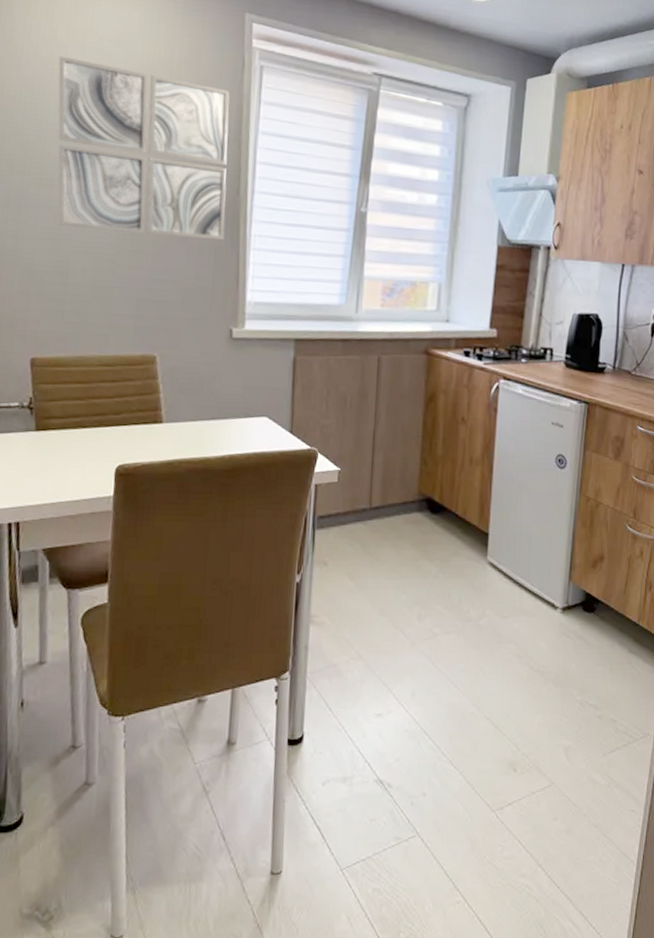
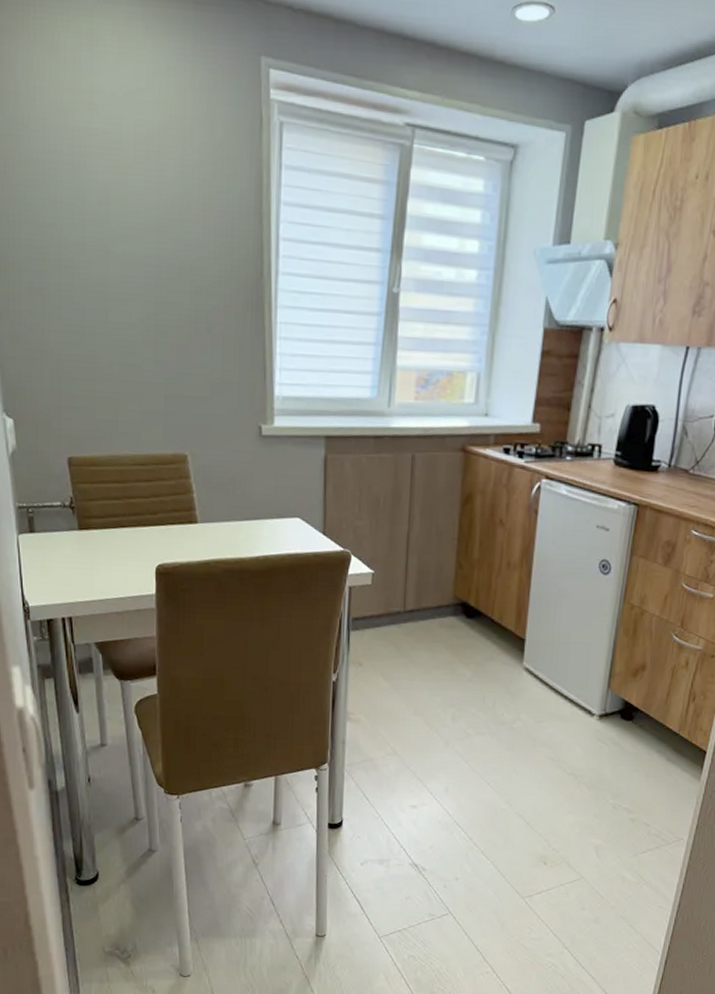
wall art: present [57,56,230,240] -> none [67,123,249,329]

